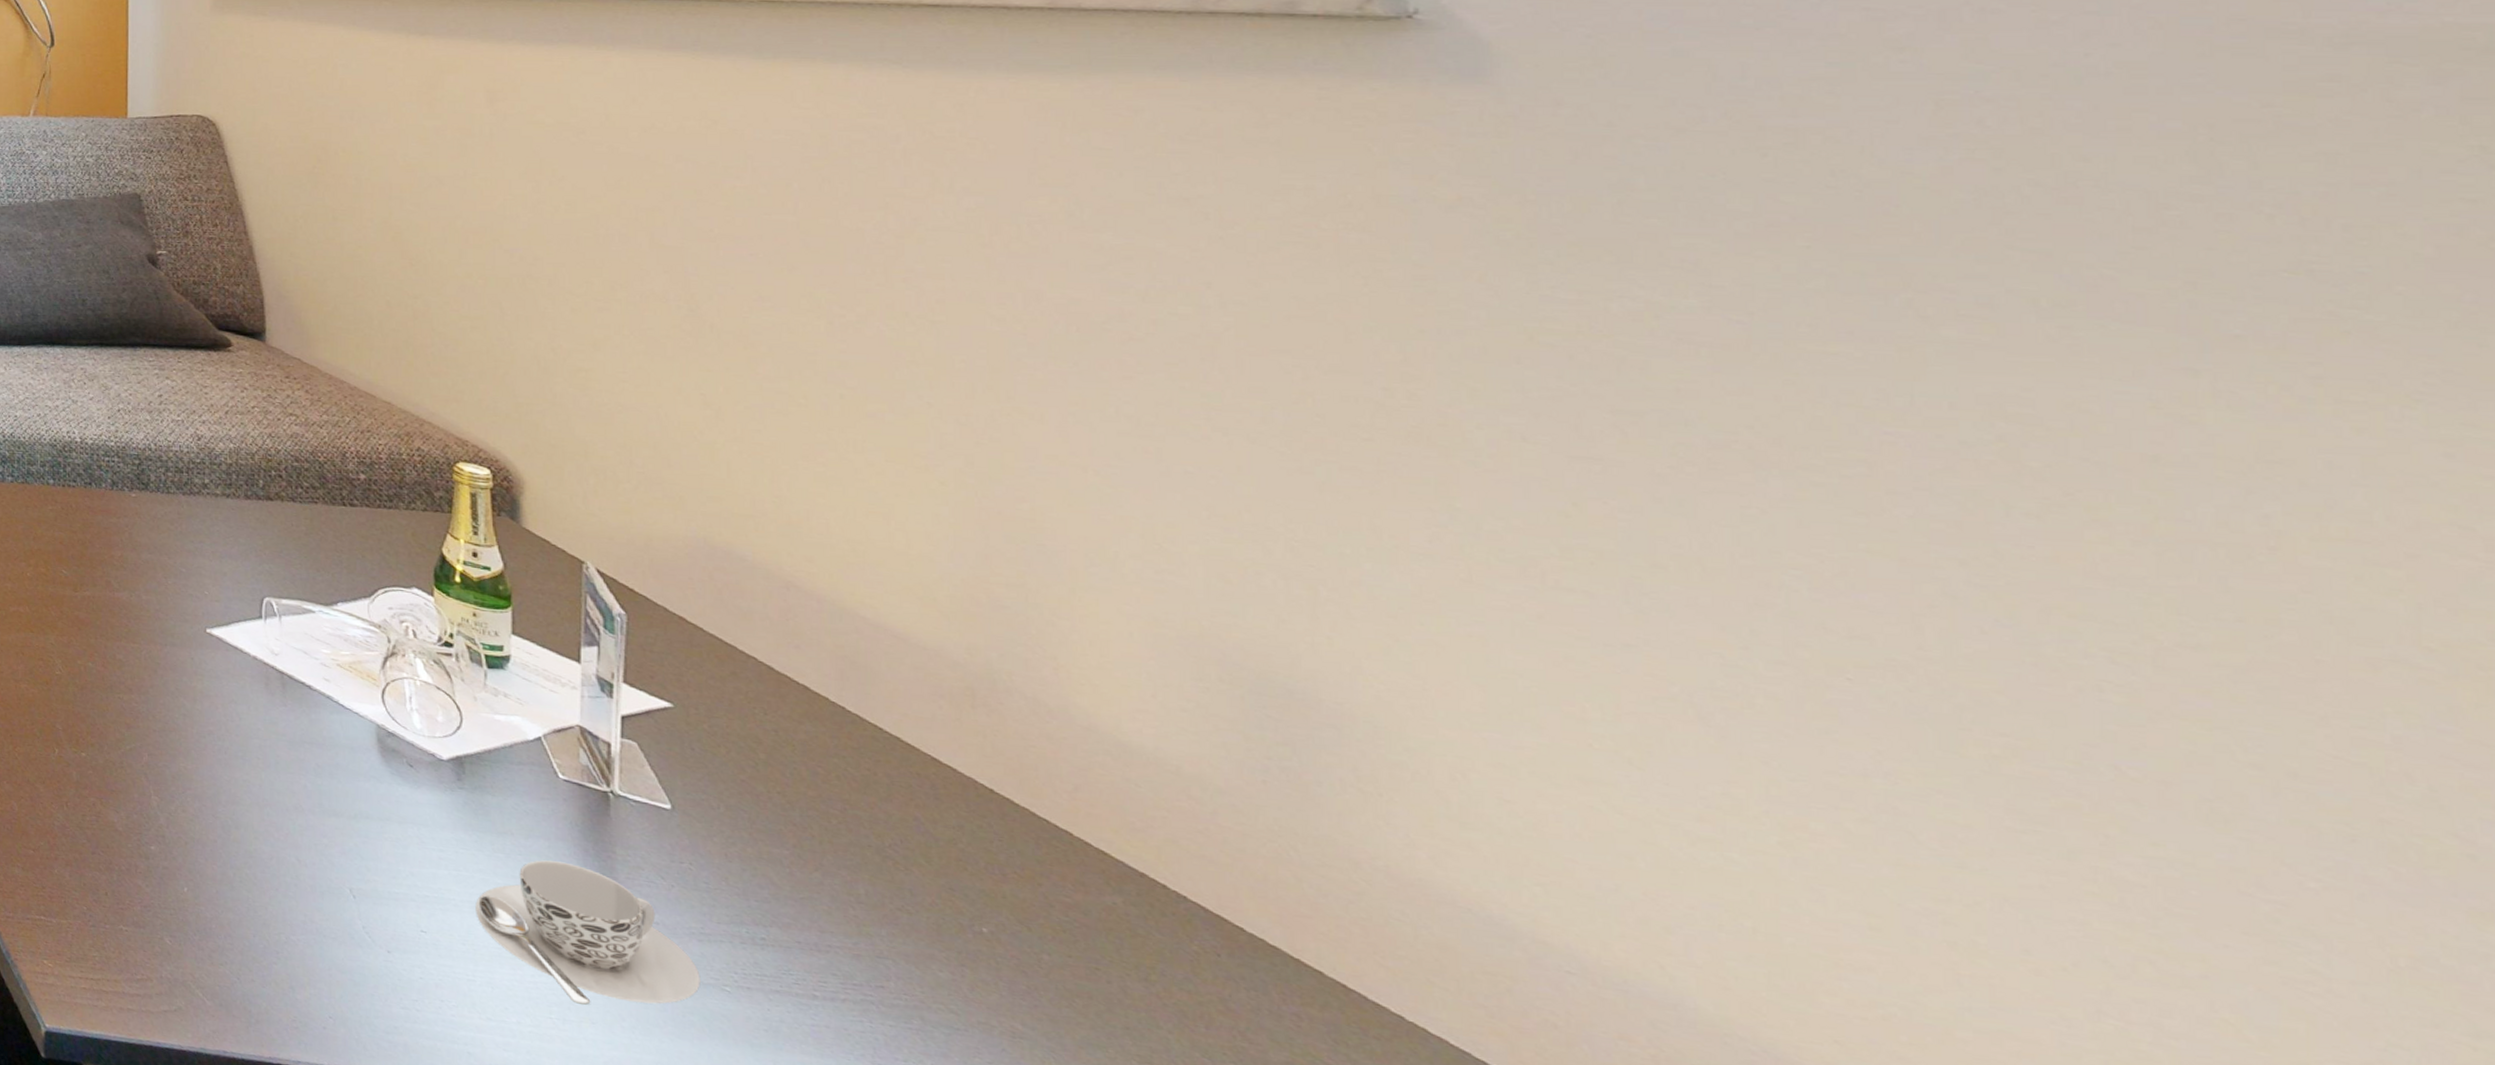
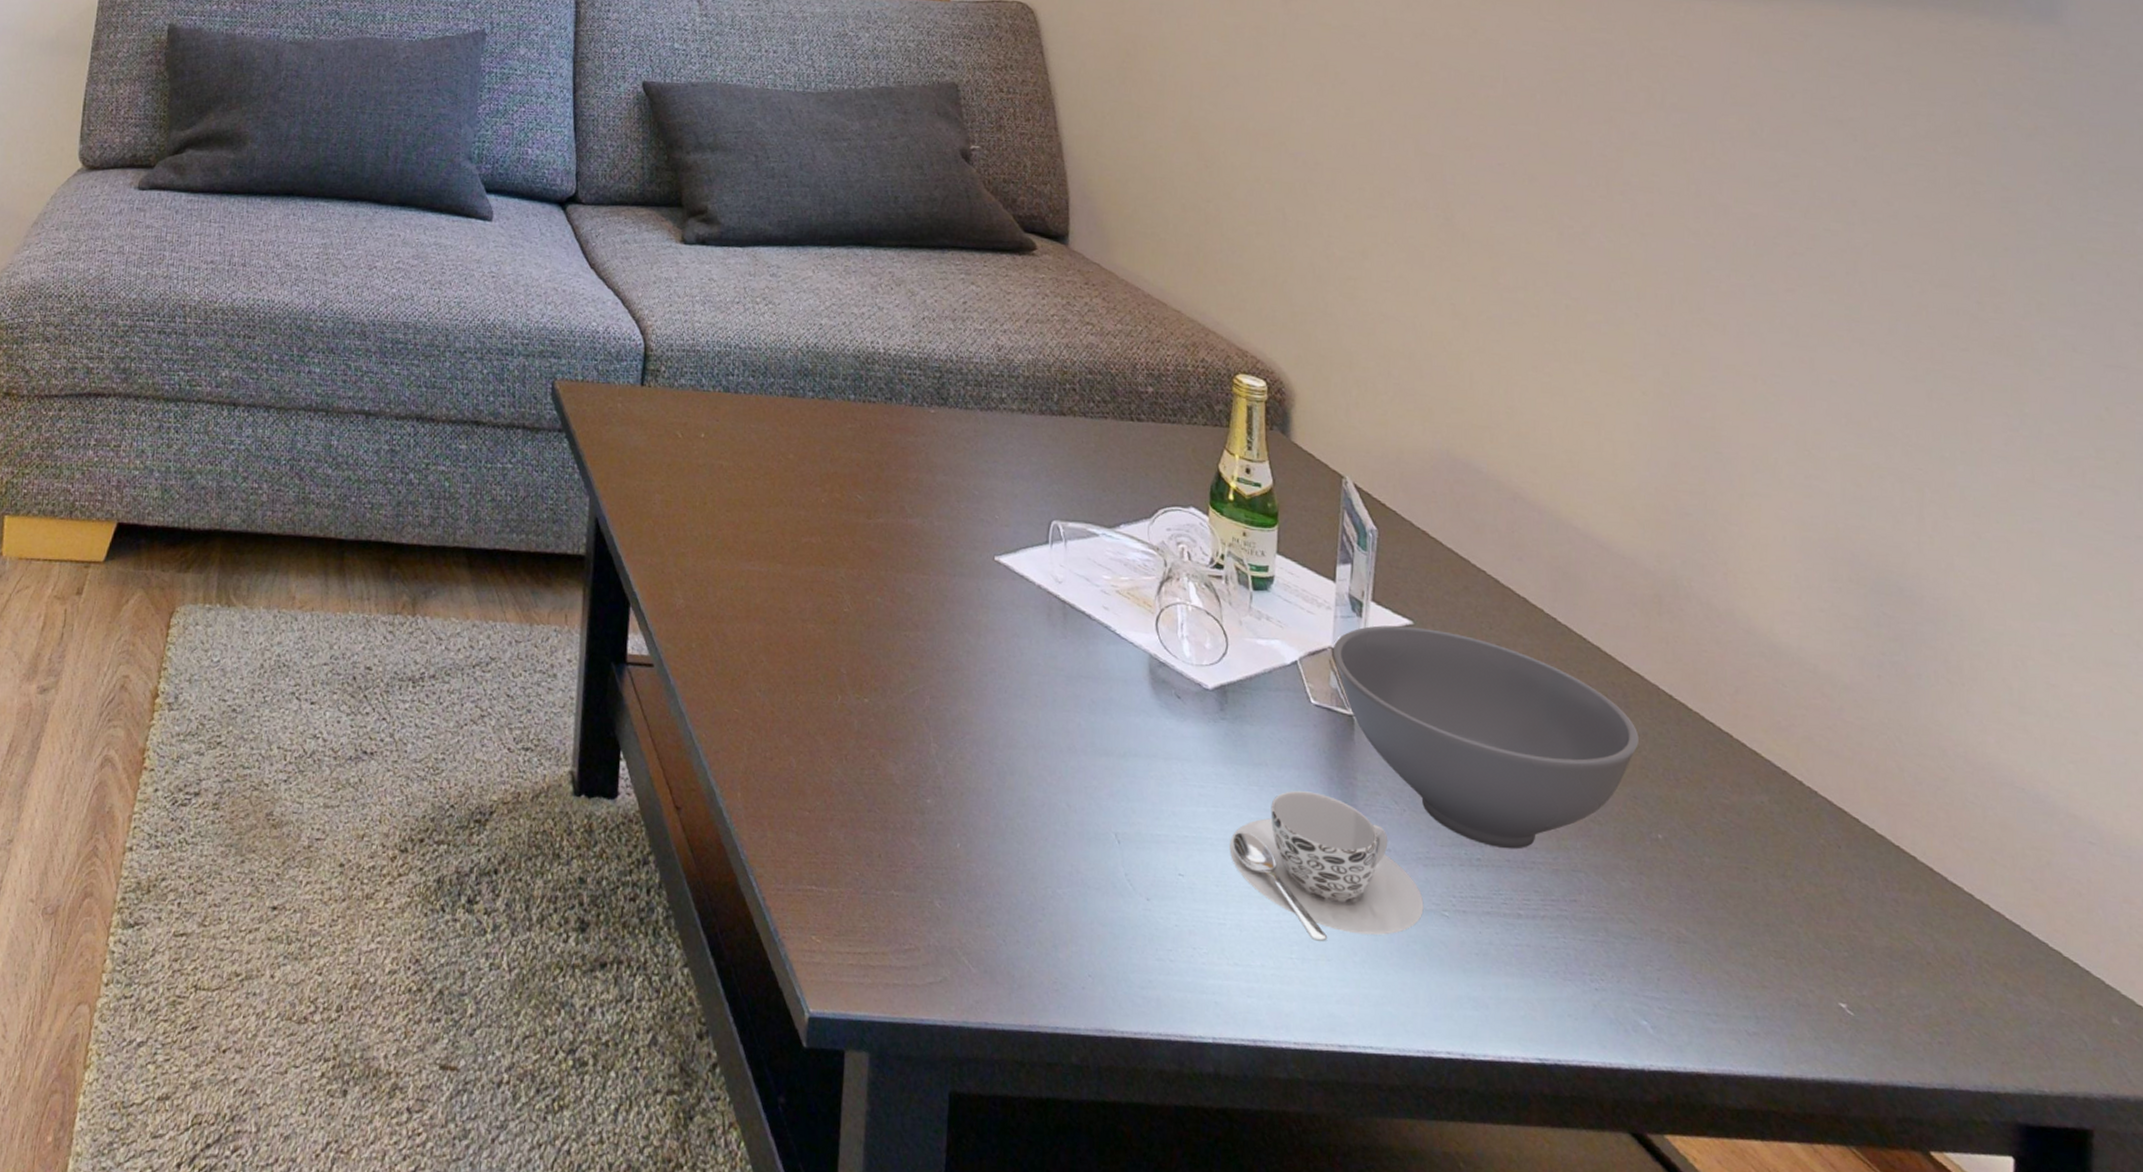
bowl: none [581,706,953,932] -> present [1332,625,1639,849]

